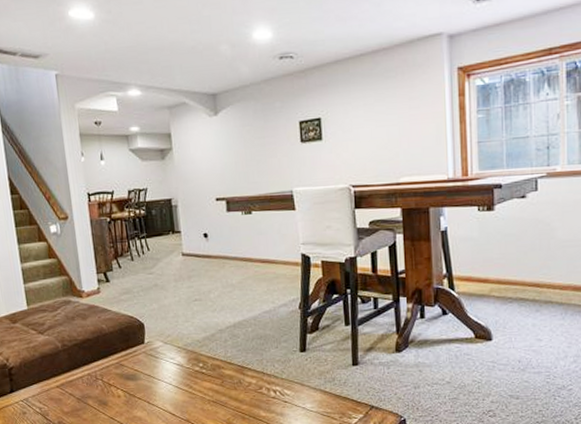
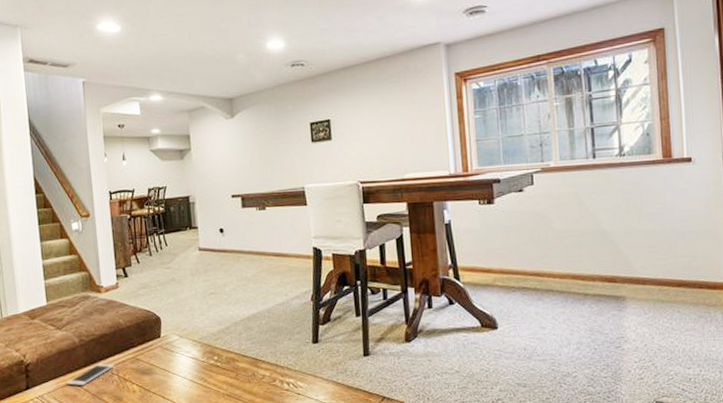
smartphone: none [50,368,98,389] -> present [66,363,114,386]

